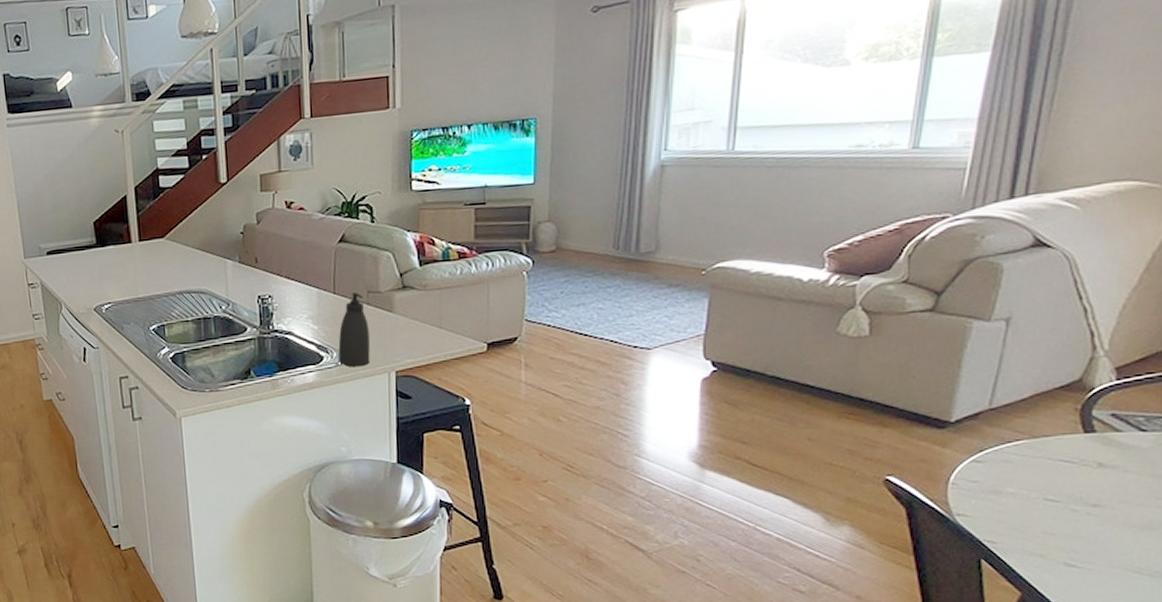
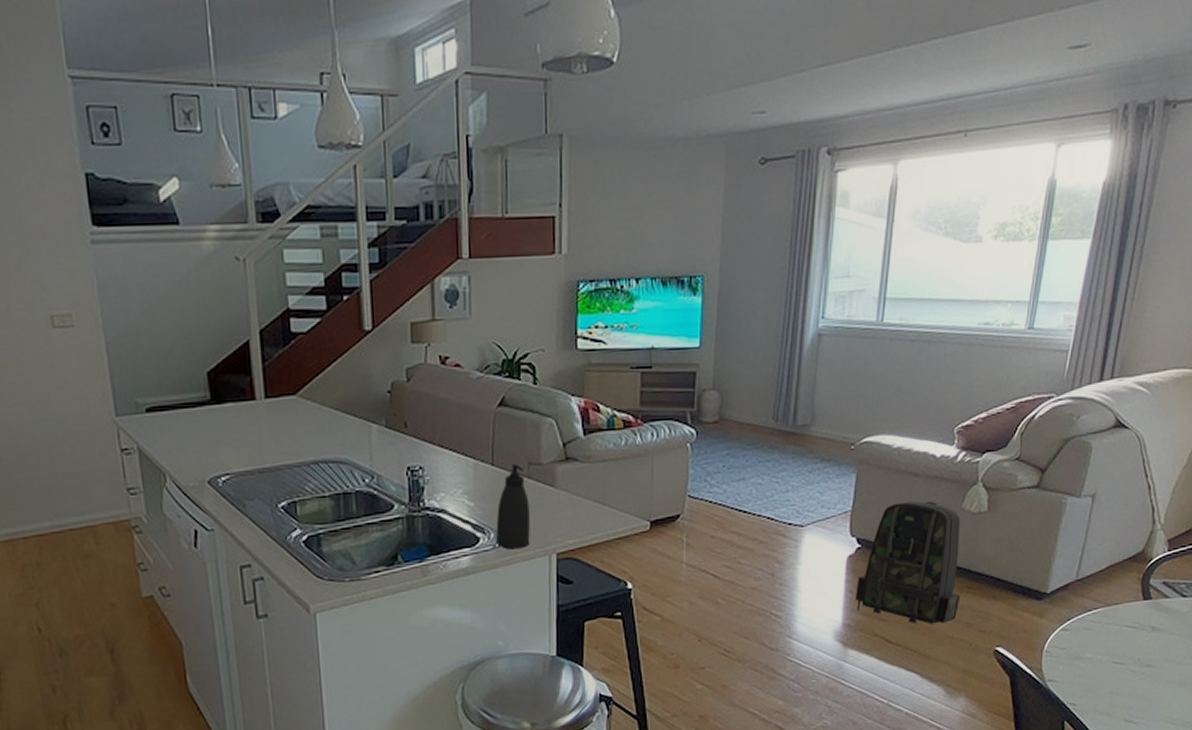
backpack: none [712,325,839,449] -> present [855,501,961,624]

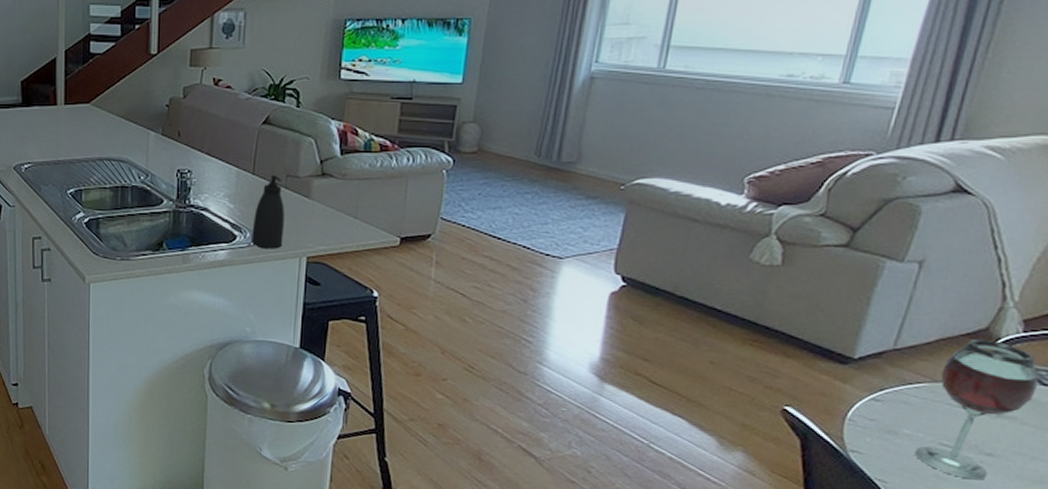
backpack: present [855,501,961,624] -> none [616,246,747,373]
wineglass: none [1096,561,1180,691] -> present [915,338,1039,480]

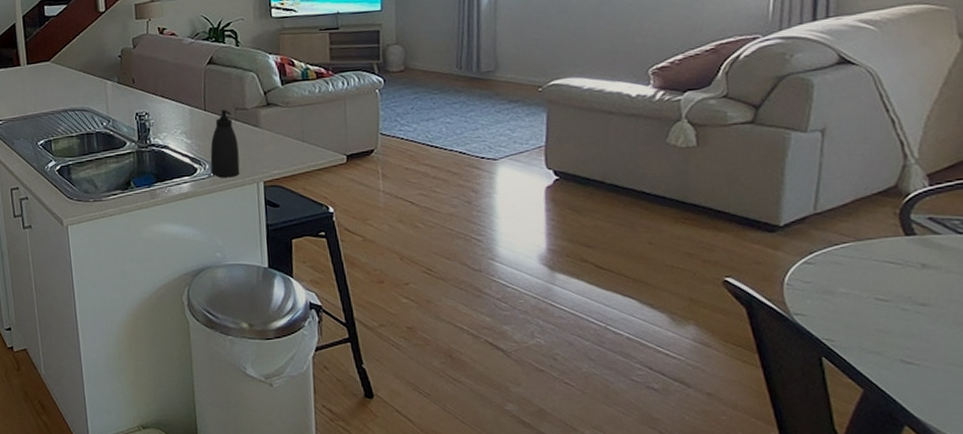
wineglass: present [915,338,1039,480] -> none [855,195,954,331]

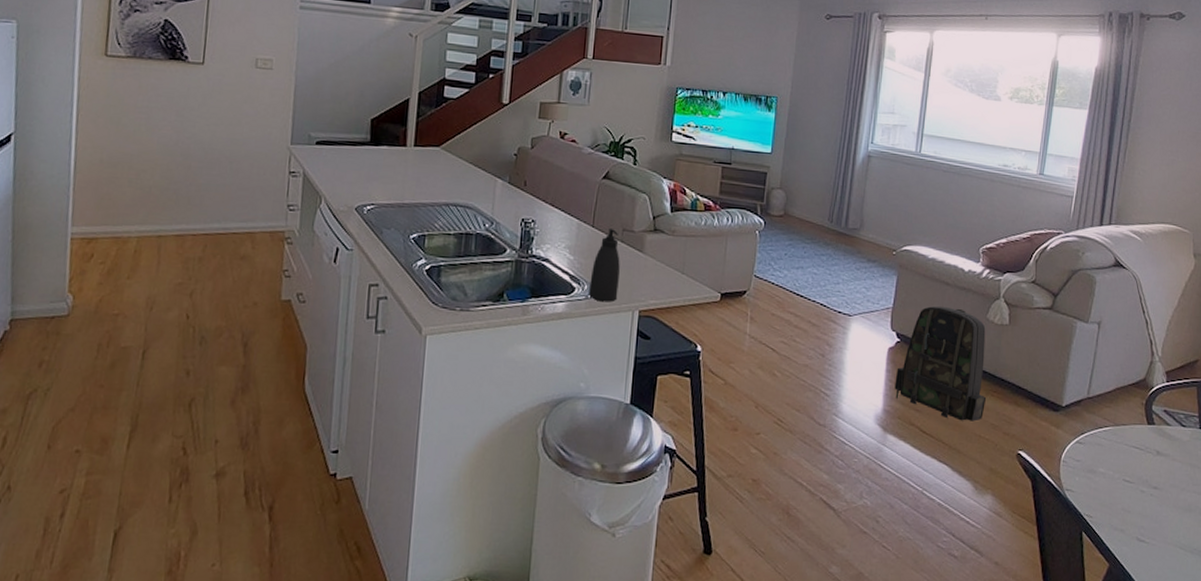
backpack: none [558,137,677,253] -> present [894,306,987,422]

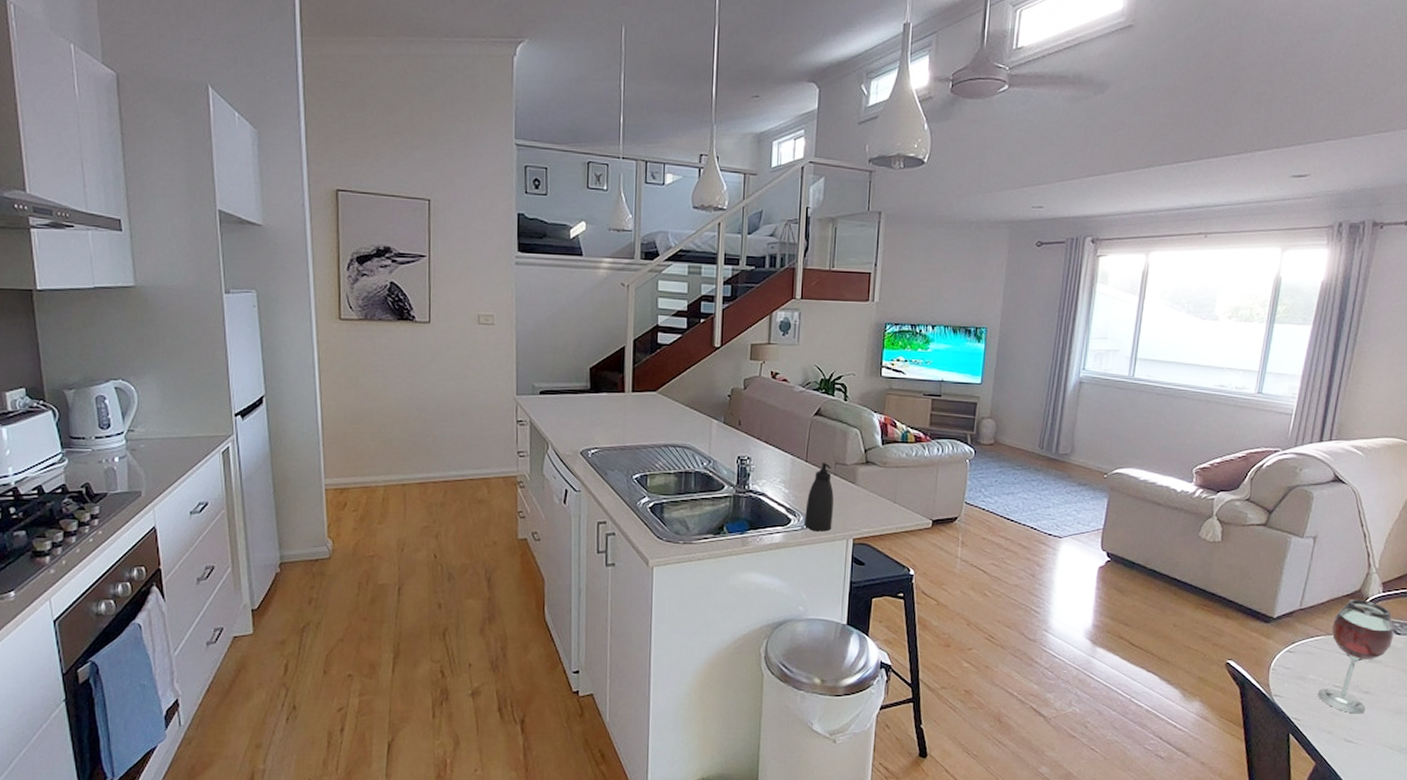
backpack: present [894,306,987,422] -> none [1104,526,1198,634]
wineglass: none [1109,388,1179,511] -> present [1318,598,1394,714]

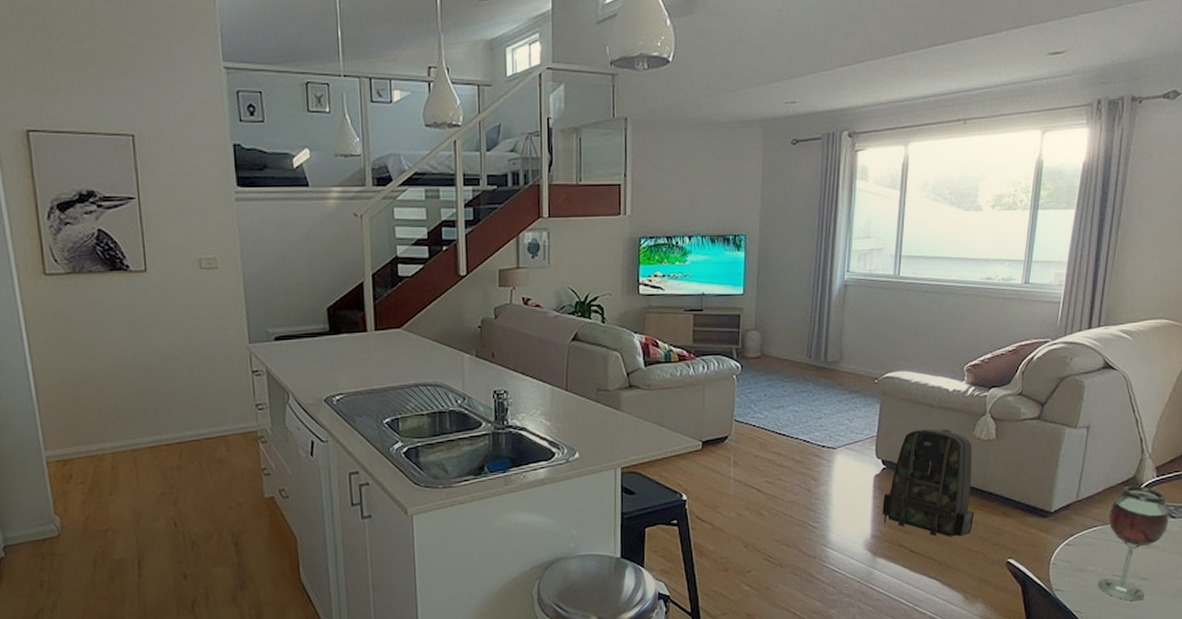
soap dispenser: present [804,462,834,532] -> none [569,389,598,464]
backpack: none [1104,526,1198,634] -> present [882,429,975,537]

